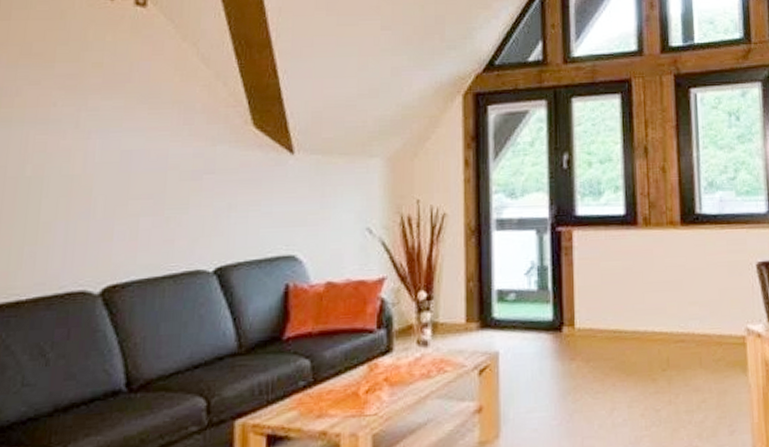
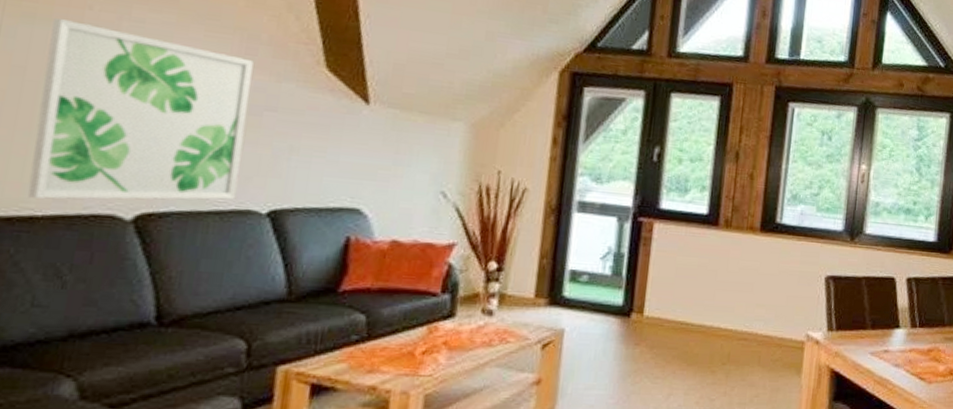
wall art: none [13,119,191,284] -> present [27,18,254,201]

